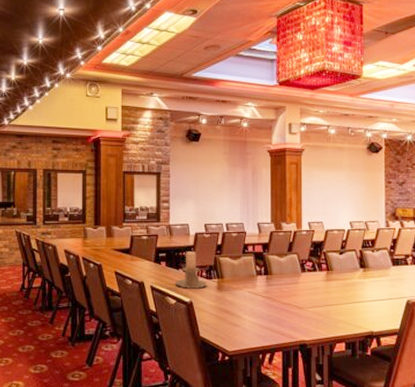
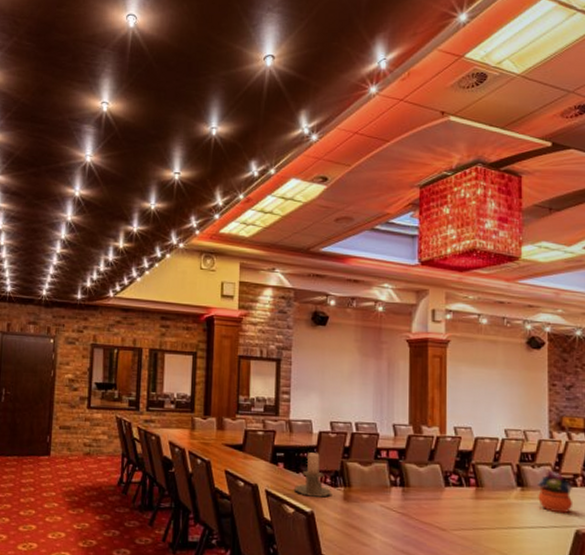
flower arrangement: none [377,253,404,287] -> present [538,470,572,513]

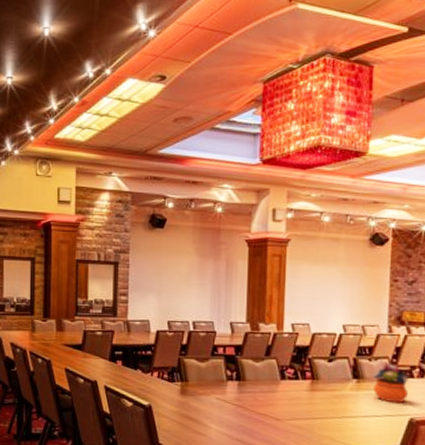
candle holder: present [294,452,331,498] -> none [133,350,168,393]

